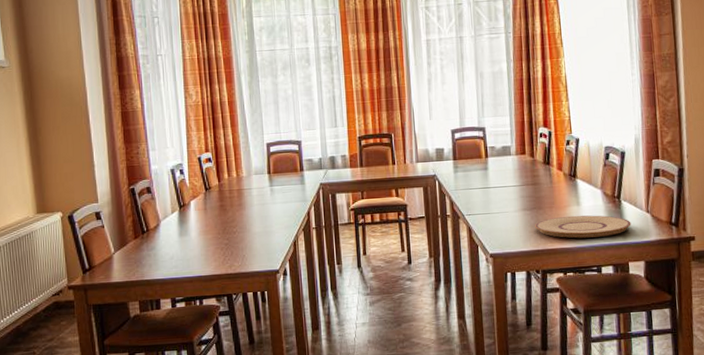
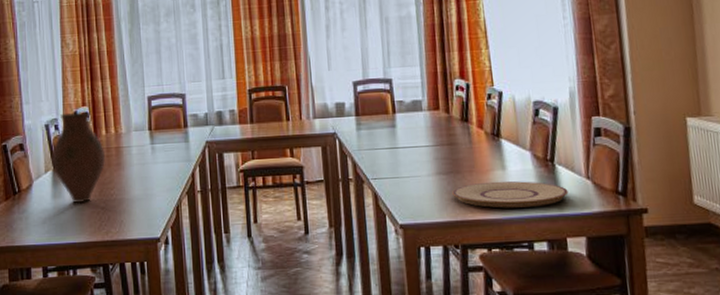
vase: none [177,157,228,241] -> present [51,111,106,204]

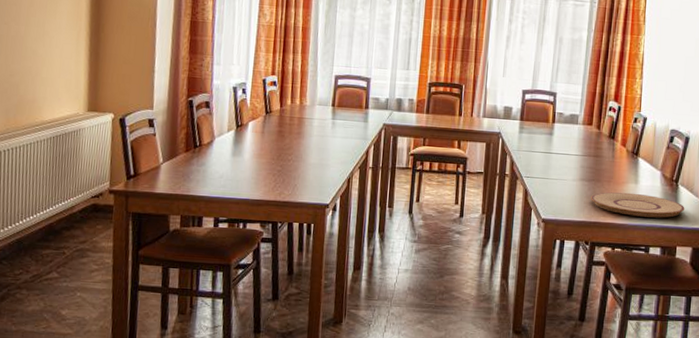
vase: present [51,111,106,204] -> none [234,79,289,165]

